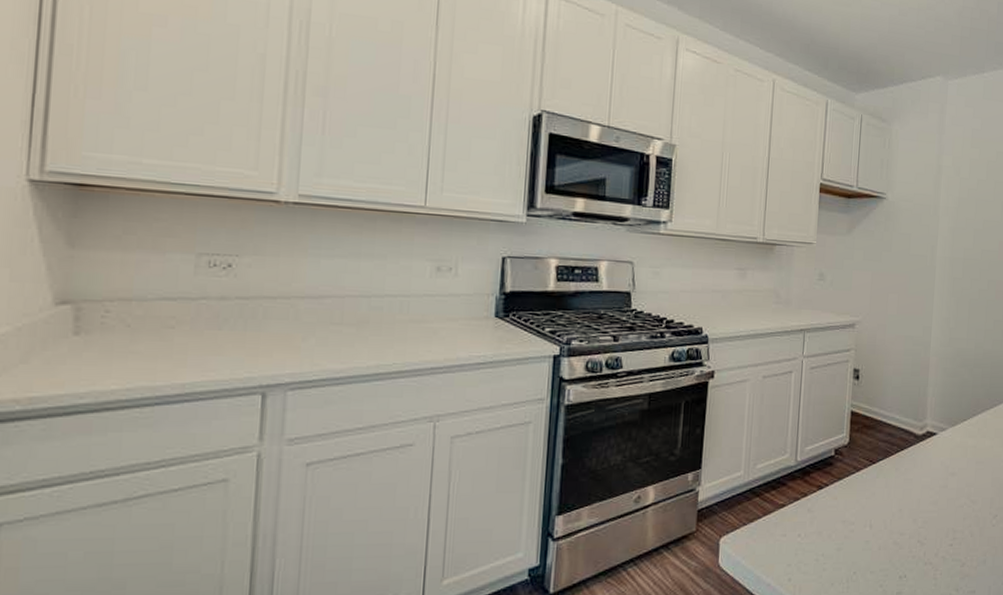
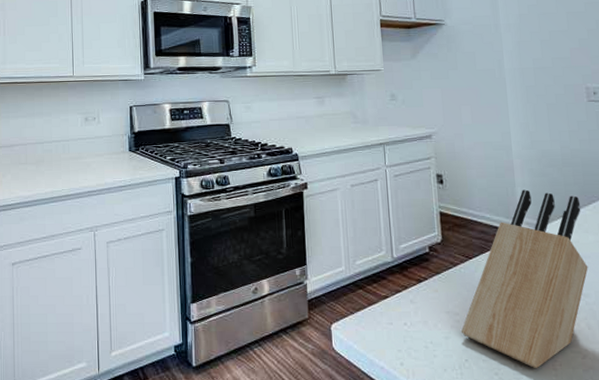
knife block: none [853,390,984,579] -> present [460,189,588,369]

